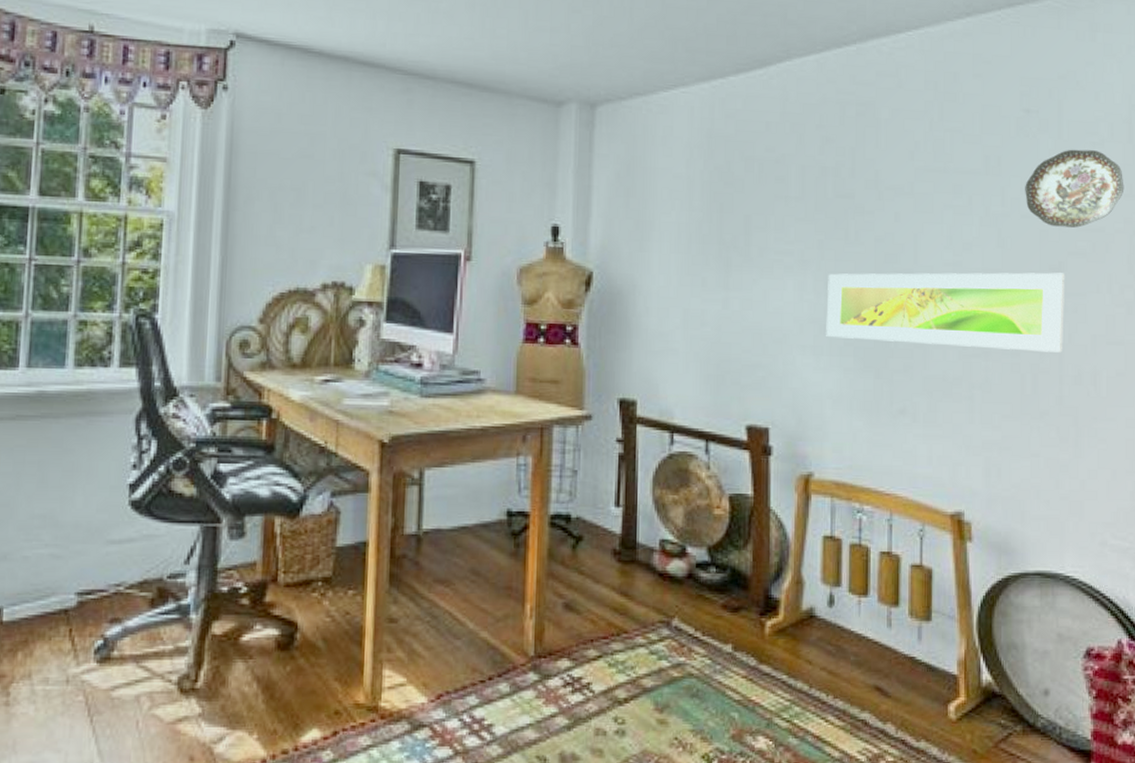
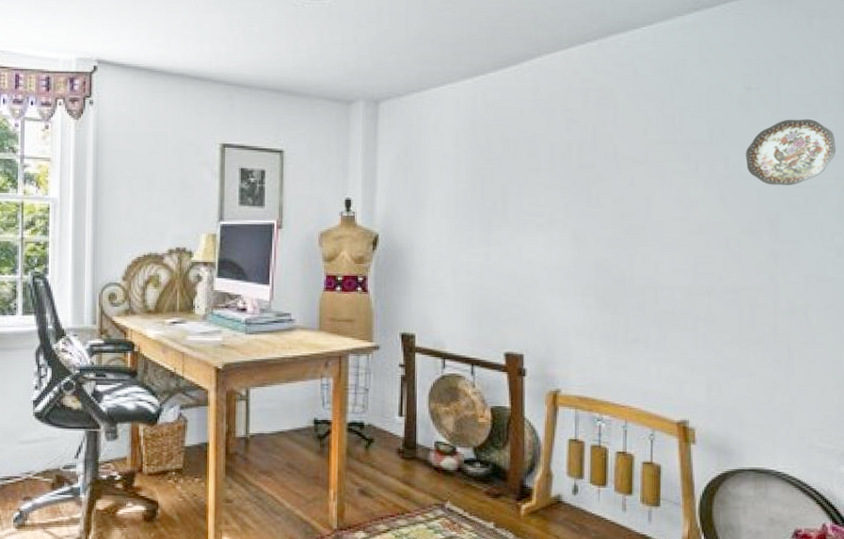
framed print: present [826,272,1066,353] -> none [571,223,781,290]

